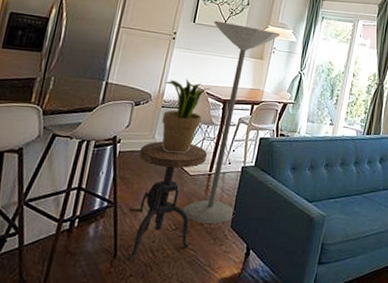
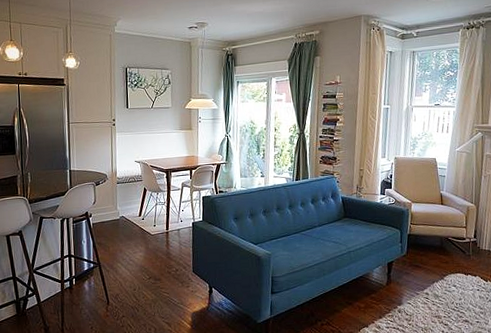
side table: present [128,141,208,261] -> none [108,209,163,305]
potted plant: present [161,79,211,154] -> none [115,157,153,220]
floor lamp: present [182,21,280,225] -> none [144,102,202,272]

